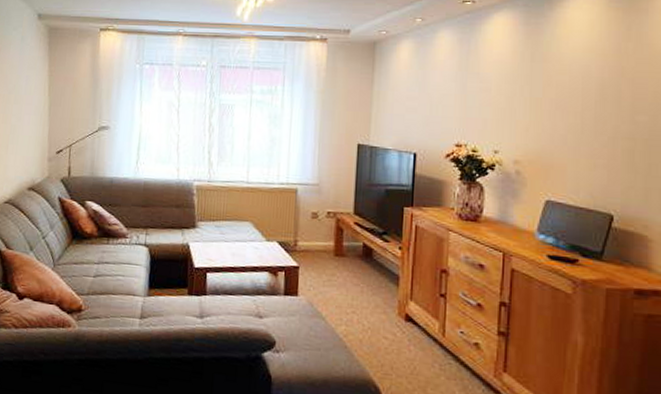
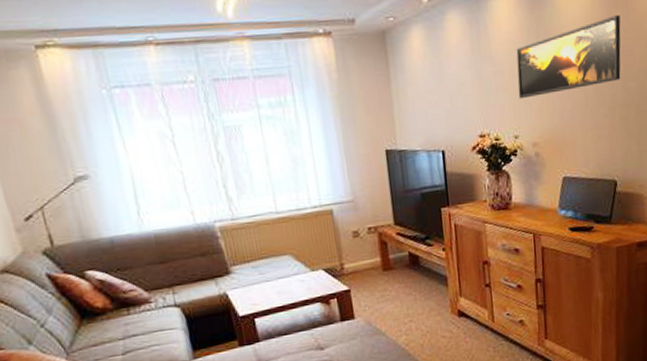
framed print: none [504,48,632,117] -> present [516,15,621,99]

